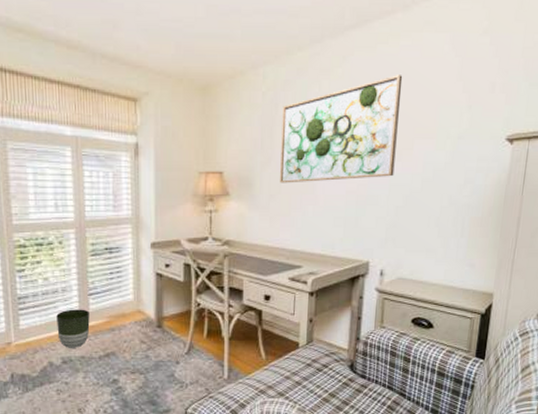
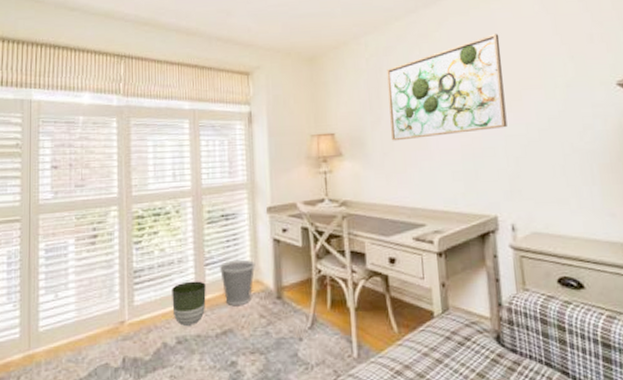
wastebasket: none [102,291,138,333] -> present [219,259,256,307]

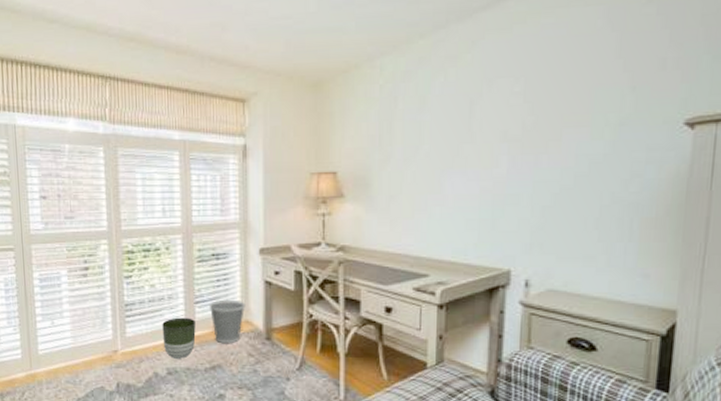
wall art: present [387,34,507,141] -> none [401,57,546,183]

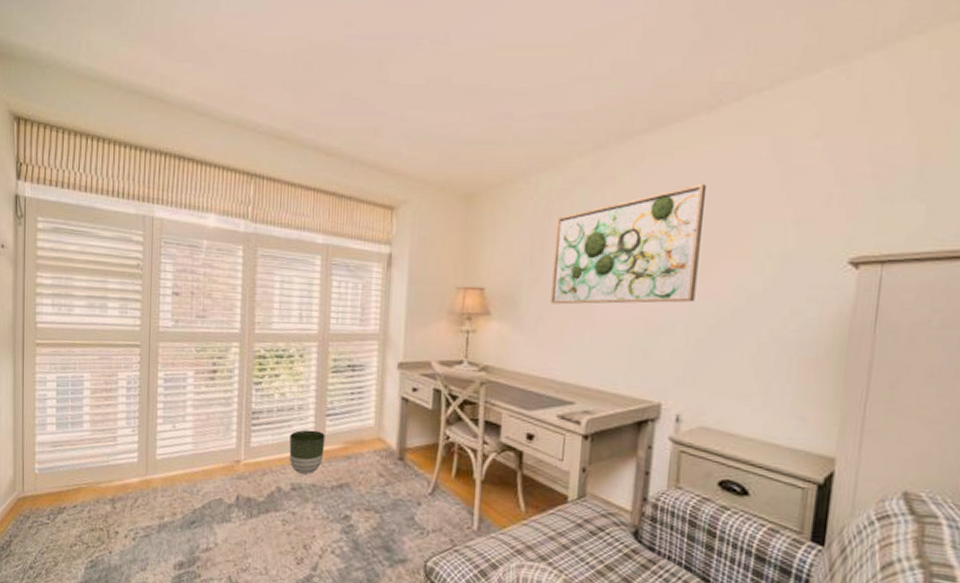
wastebasket: present [209,299,246,344] -> none [340,414,380,462]
wall art: none [401,57,546,183] -> present [551,184,707,305]

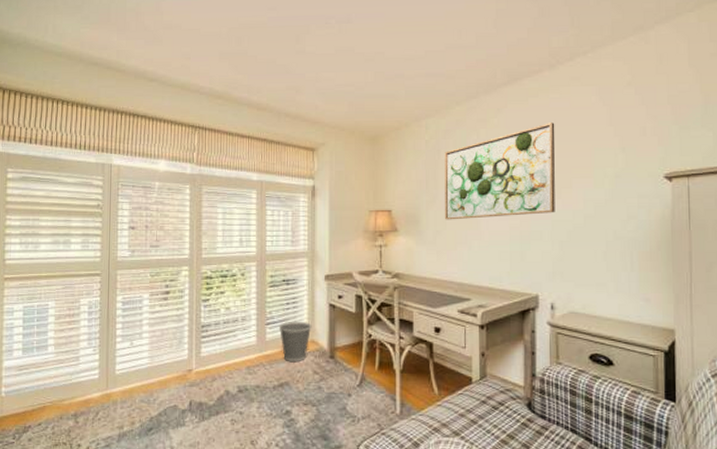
planter: present [289,429,325,475] -> none [235,338,266,377]
wastebasket: none [340,414,380,462] -> present [278,321,312,363]

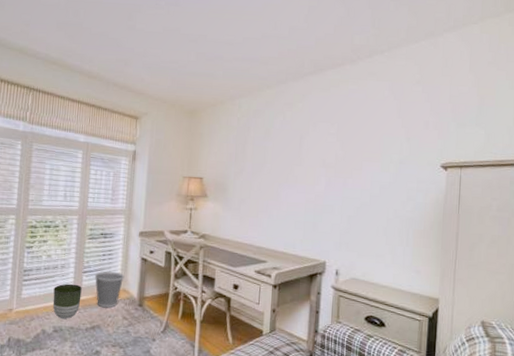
planter: none [235,338,266,377] -> present [52,283,82,319]
wall art: present [445,123,555,220] -> none [250,111,352,191]

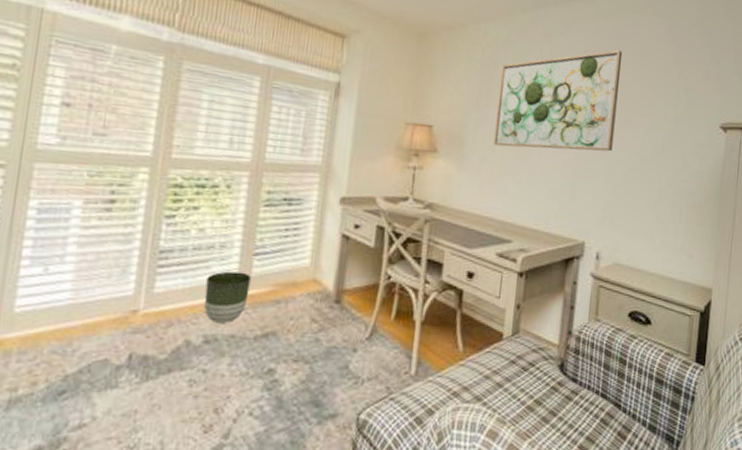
wastebasket: present [94,271,125,308] -> none [270,252,316,307]
wall art: none [250,111,352,191] -> present [494,50,623,152]

